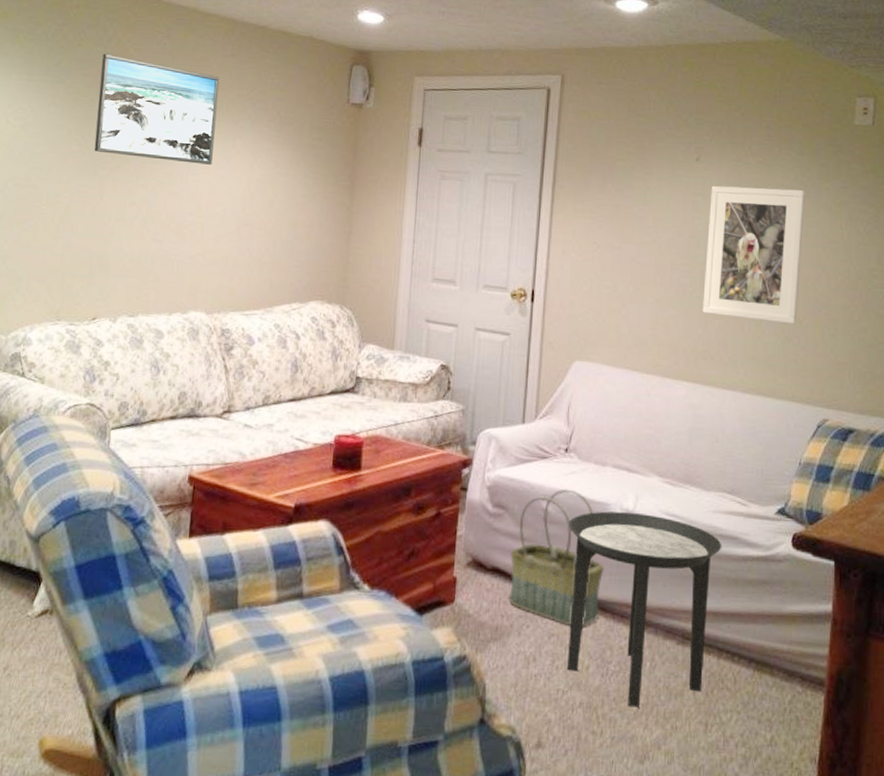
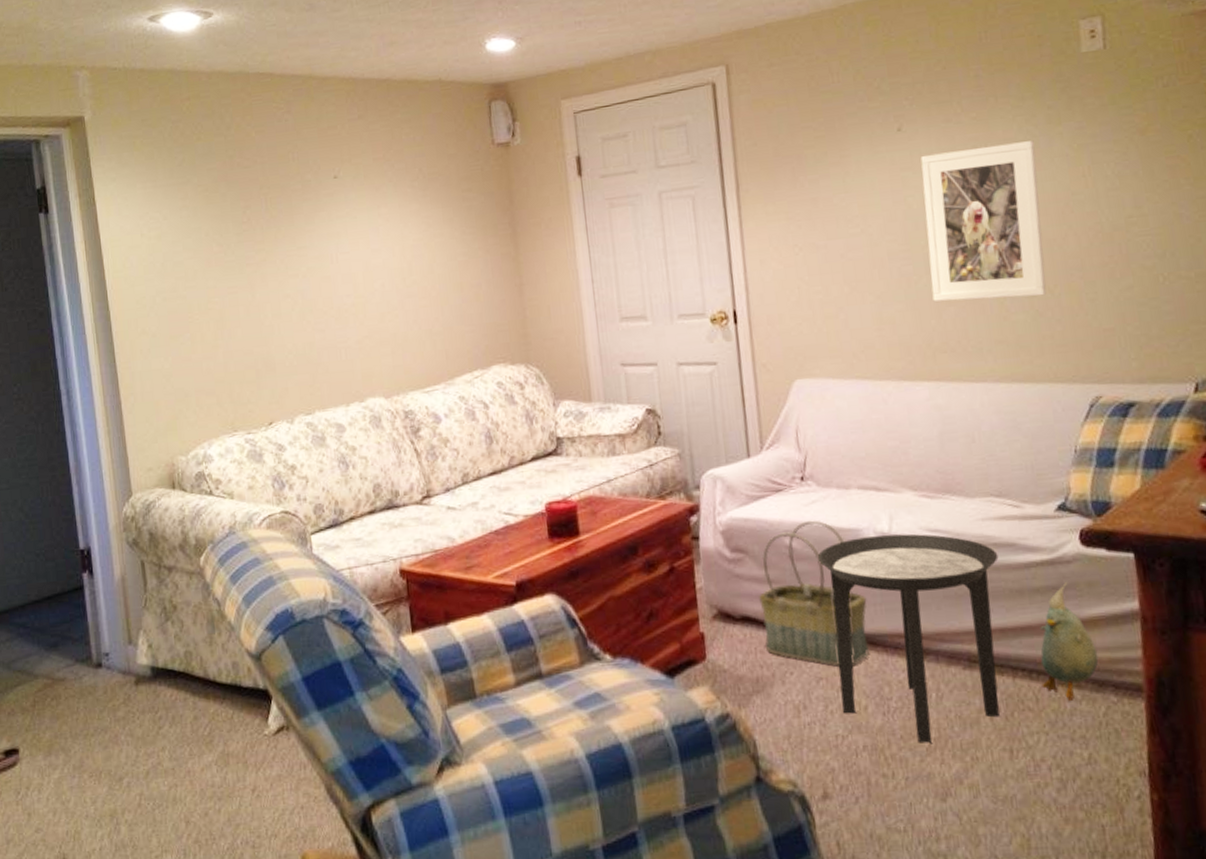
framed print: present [94,53,220,165] -> none [225,142,360,249]
plush toy: none [741,579,792,686] -> present [1040,582,1099,701]

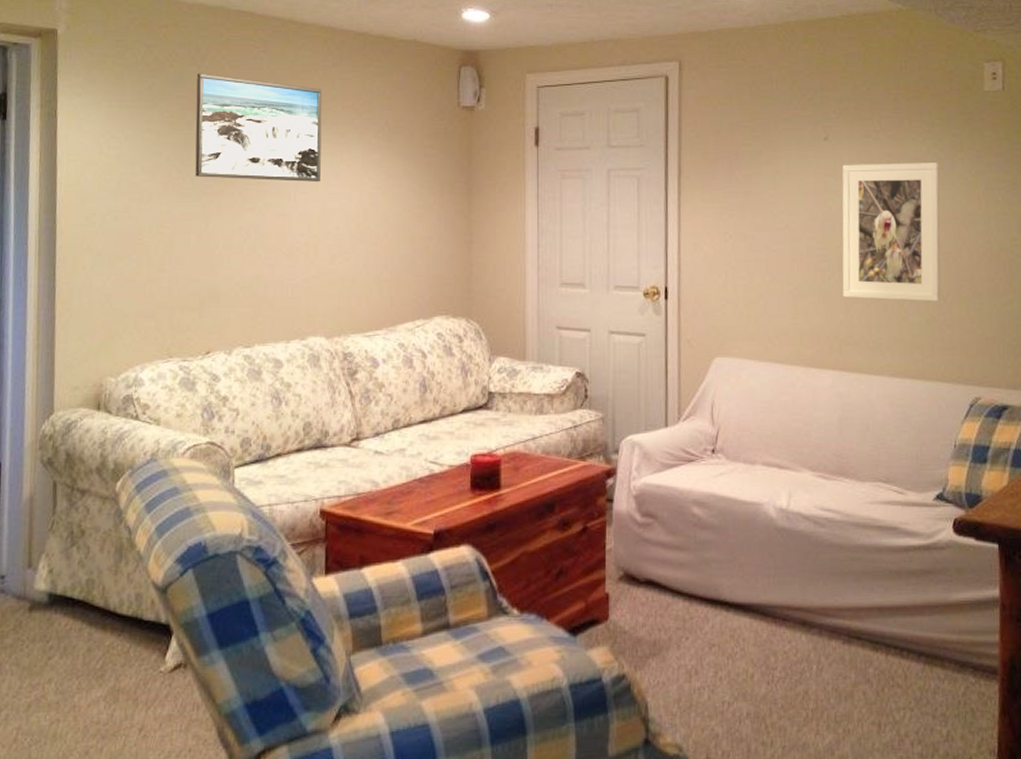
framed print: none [225,142,360,249] -> present [195,73,322,182]
basket: present [759,520,869,666] -> none [663,491,762,634]
side table: present [818,533,999,743] -> none [722,511,882,713]
plush toy: present [1040,582,1099,701] -> none [911,567,962,679]

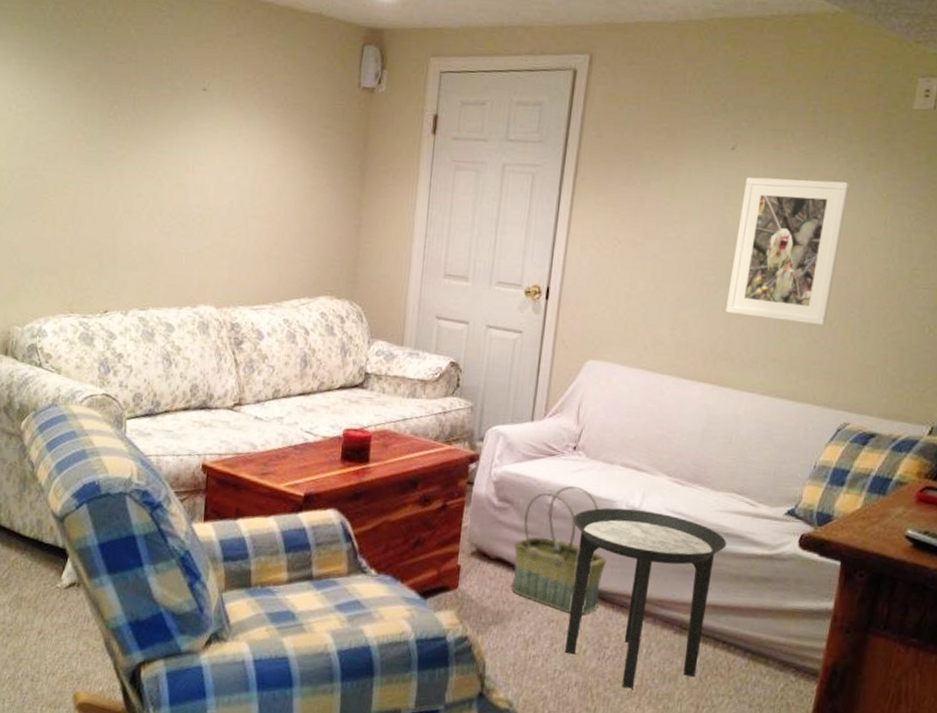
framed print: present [195,73,322,182] -> none [98,34,225,154]
basket: none [663,491,762,634] -> present [510,485,607,615]
side table: none [722,511,882,713] -> present [565,507,727,689]

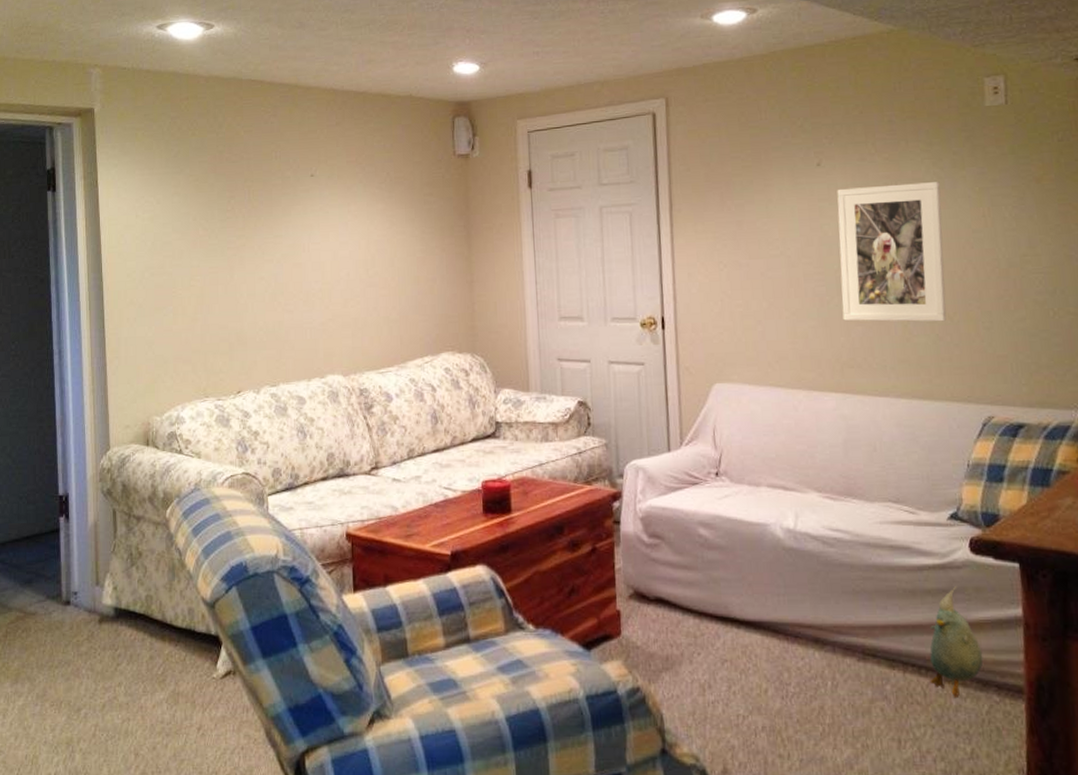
basket: present [510,485,607,615] -> none [672,513,771,650]
side table: present [565,507,727,689] -> none [728,531,894,728]
plush toy: none [736,576,790,674] -> present [930,587,984,697]

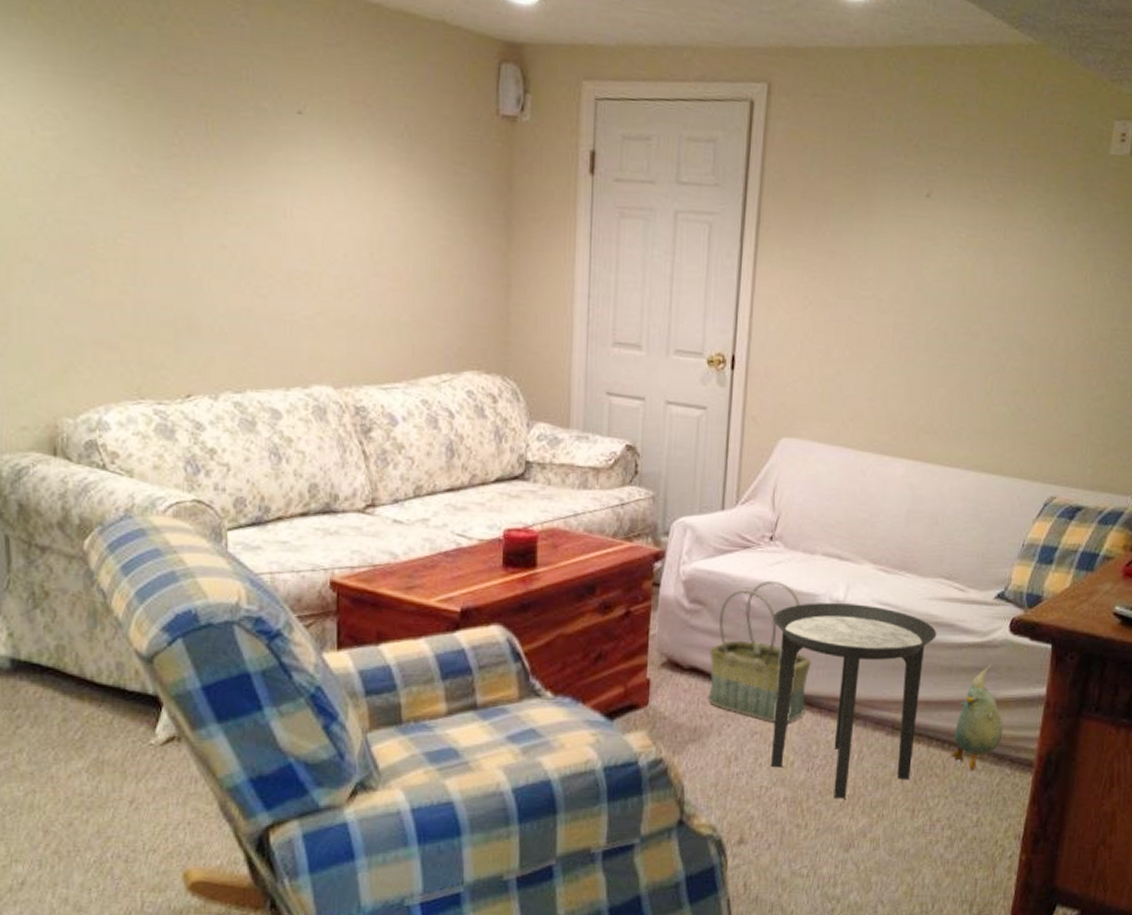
basket: none [672,513,771,650] -> present [707,580,812,723]
side table: none [728,531,894,728] -> present [771,603,937,799]
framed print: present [837,182,947,322] -> none [927,228,1049,392]

